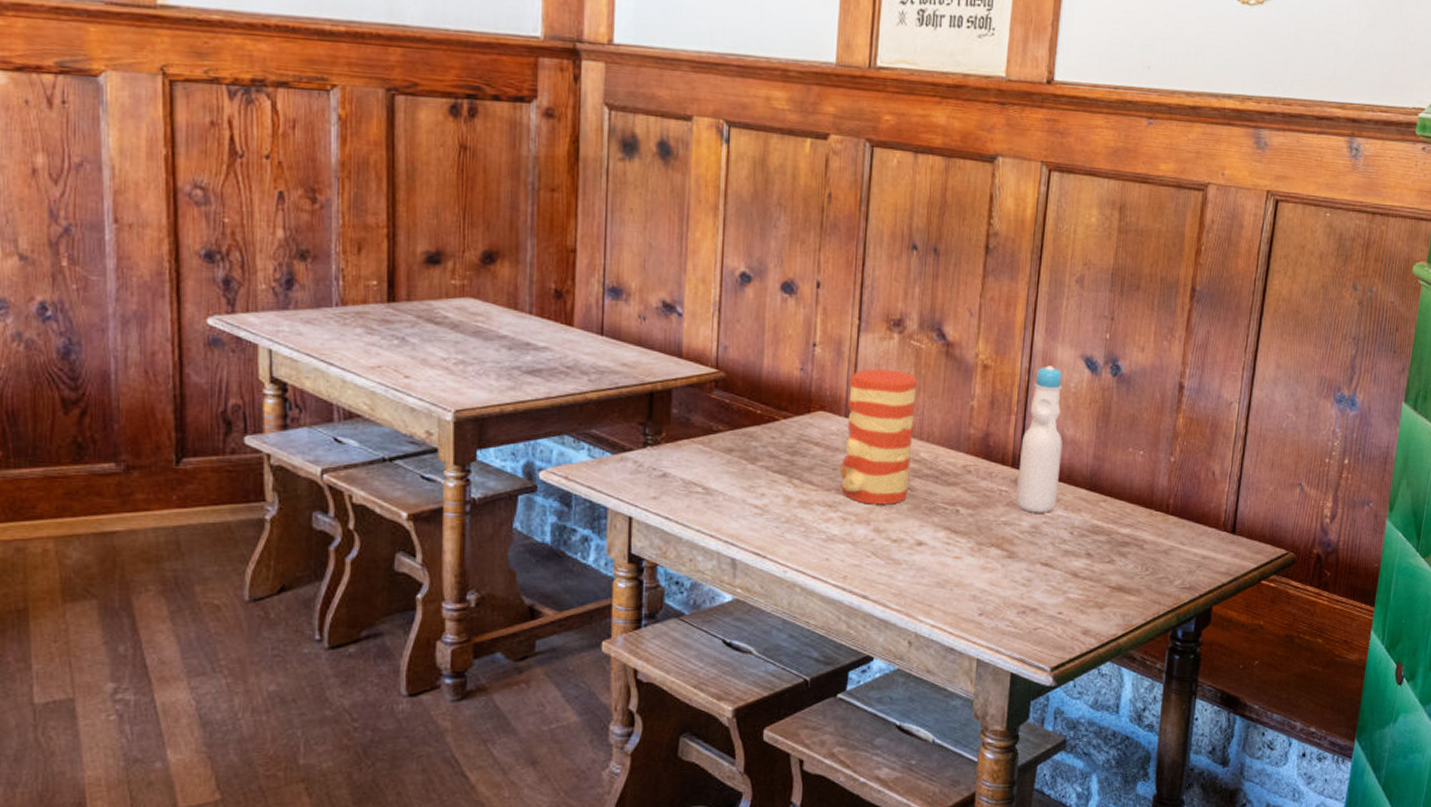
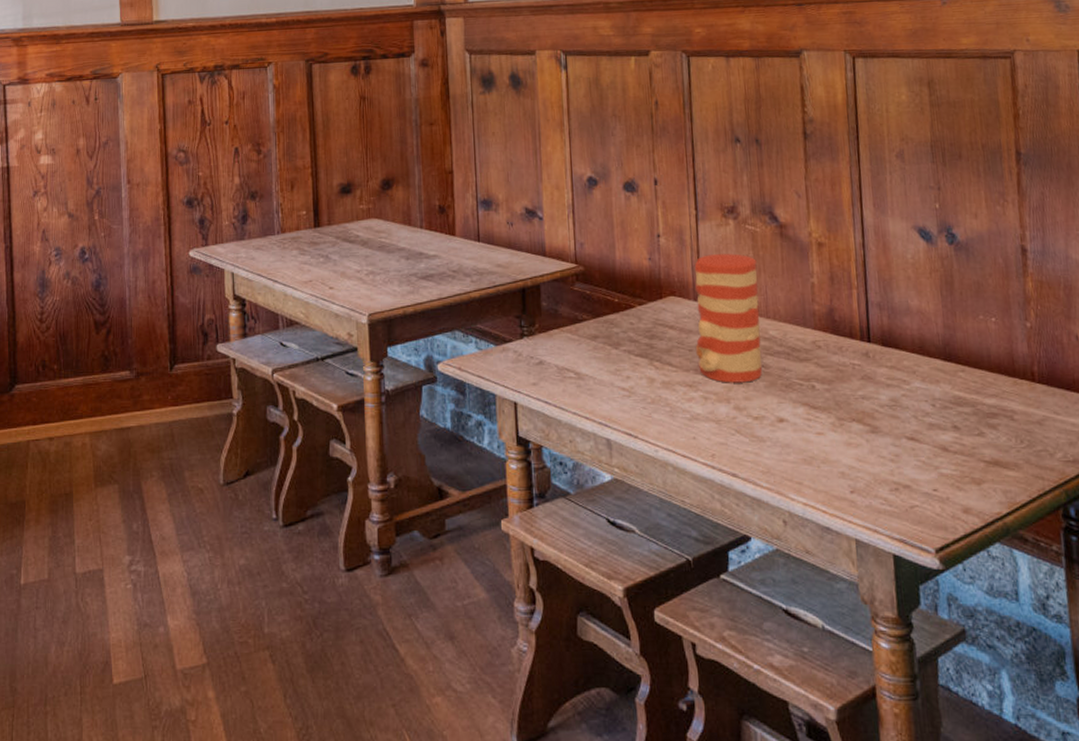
bottle: present [1015,366,1063,513] -> none [866,239,913,386]

